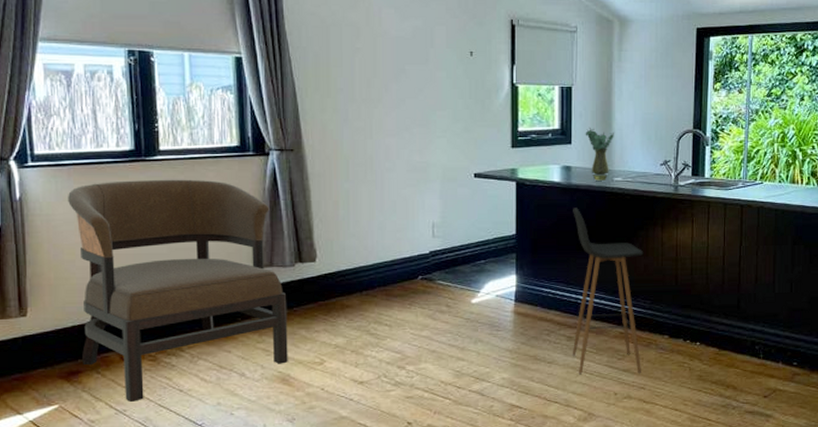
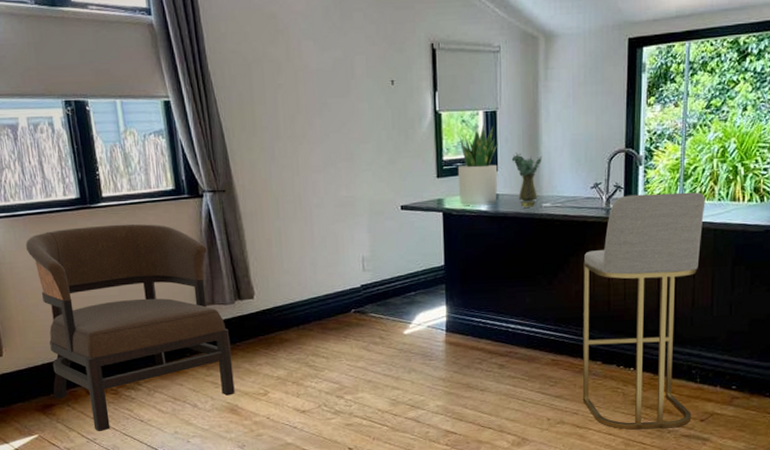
planter: none [532,99,573,177] -> present [457,125,498,207]
bar stool: present [572,208,644,375] -> none [501,236,575,402]
bar stool: none [649,173,767,406] -> present [582,192,705,430]

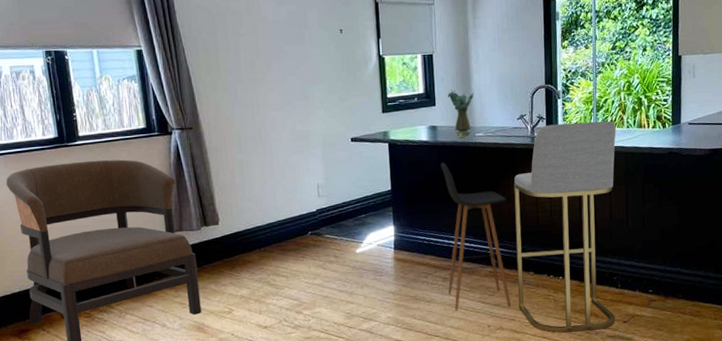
planter: present [457,125,498,207] -> none [400,66,436,138]
bar stool: none [501,236,575,402] -> present [440,163,511,311]

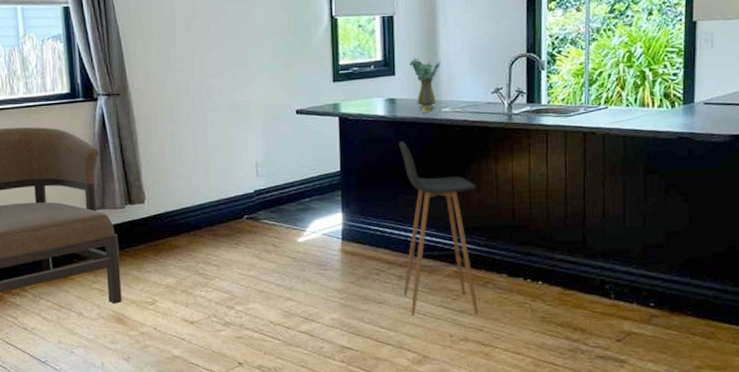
bar stool: present [514,120,616,333] -> none [485,97,613,349]

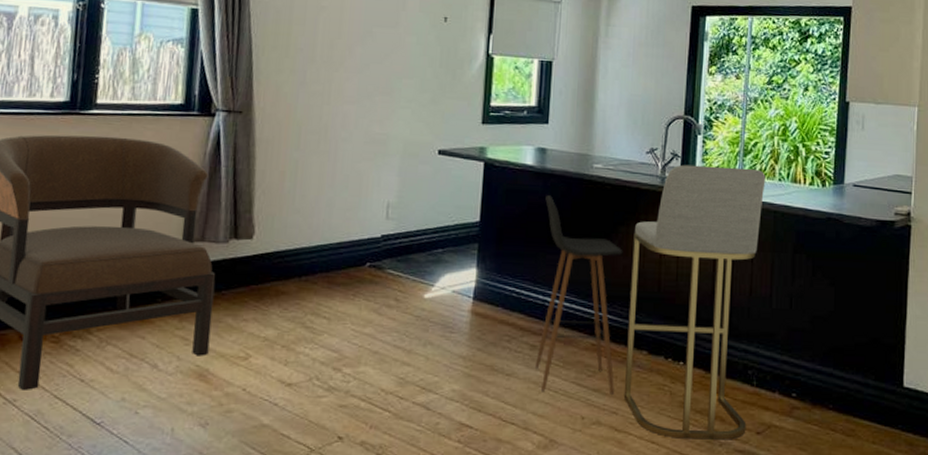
vase: present [409,57,440,112] -> none [564,107,596,167]
bar stool: none [485,97,613,349] -> present [623,164,766,440]

